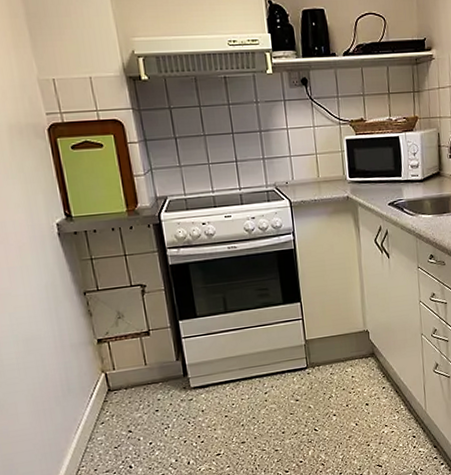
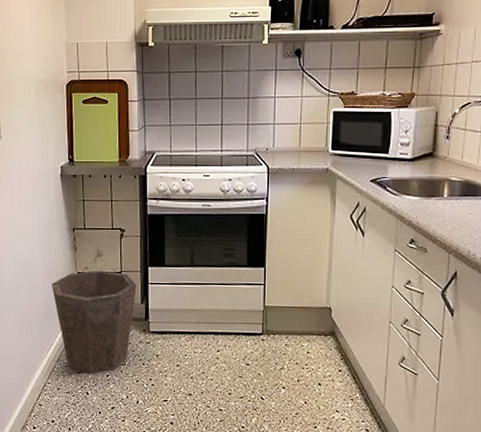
waste bin: none [67,331,171,446] -> present [51,270,137,374]

